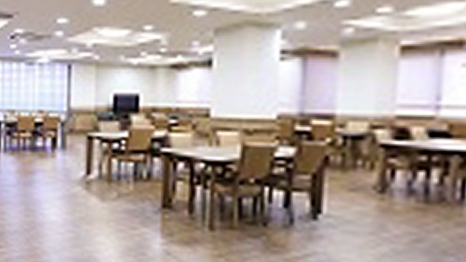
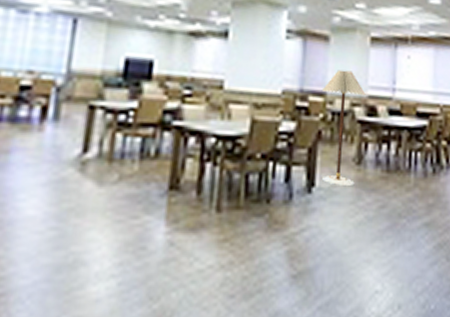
floor lamp: none [328,88,393,216] -> present [321,69,366,187]

